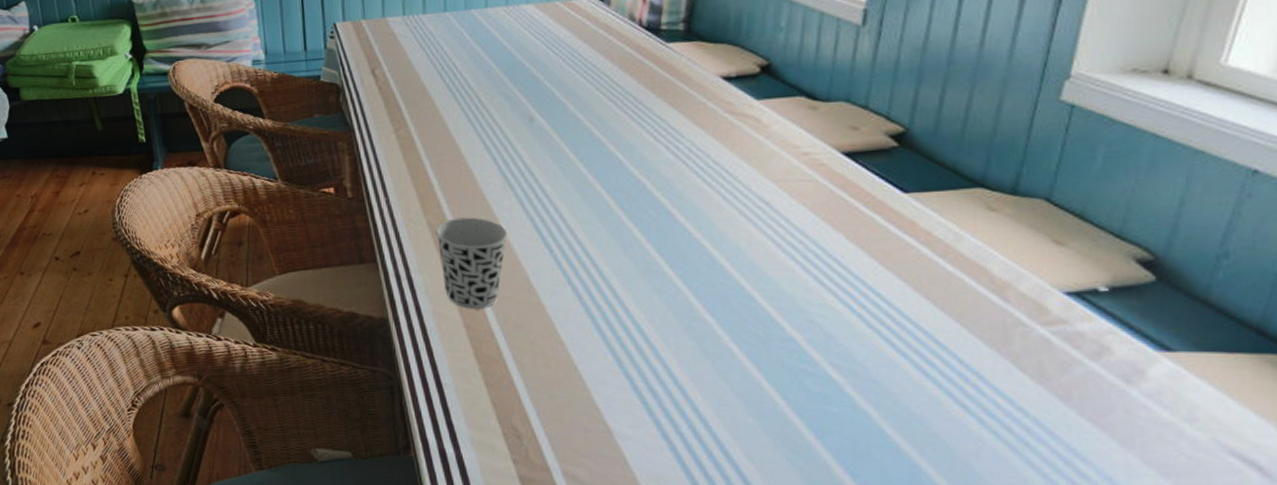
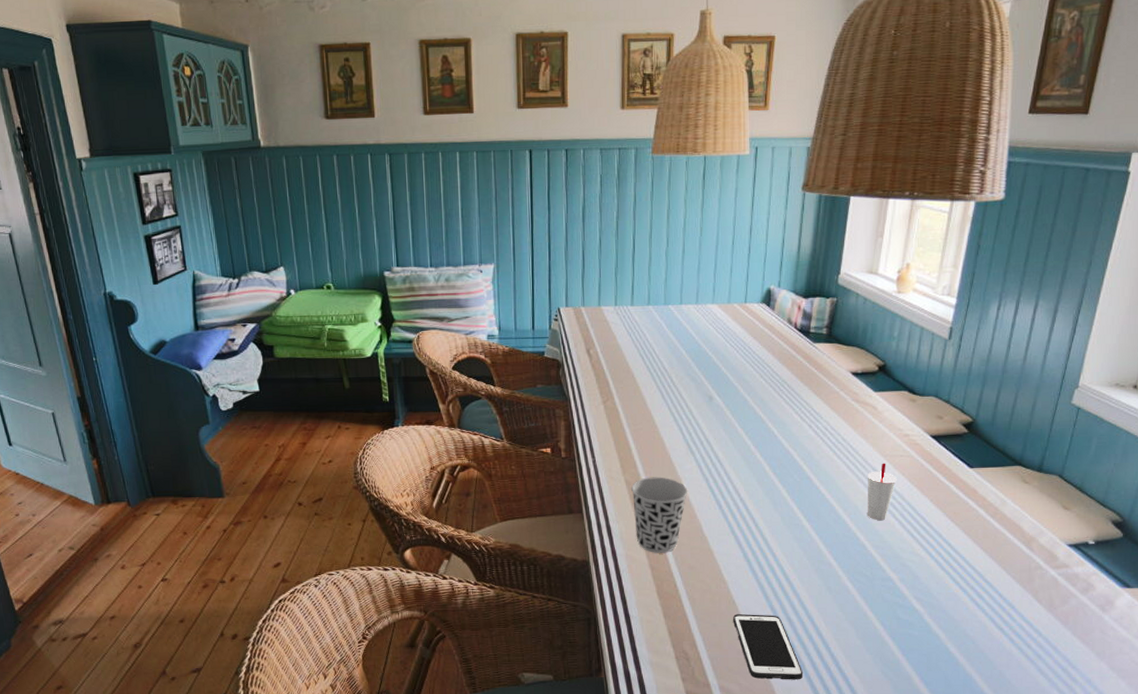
cell phone: none [576,383,675,466] -> present [733,614,803,680]
cup: none [752,190,795,265] -> present [867,463,897,521]

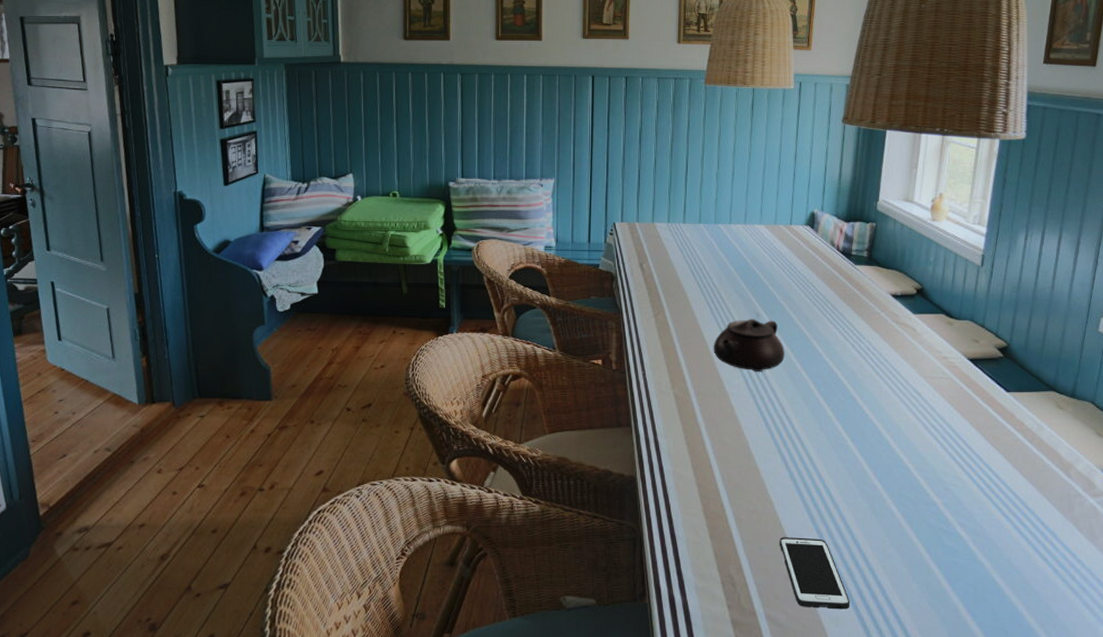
cup: present [631,477,688,553] -> none [680,392,736,470]
teapot: none [664,402,739,455] -> present [713,319,785,372]
cup: present [867,463,897,521] -> none [909,384,937,443]

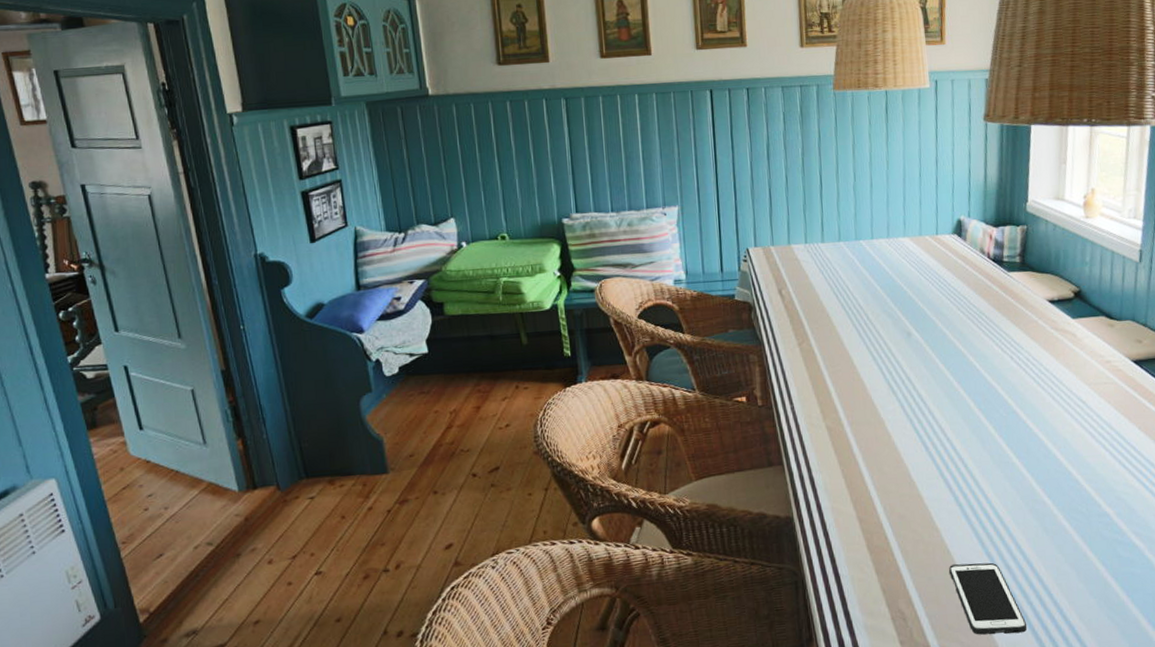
teapot: present [713,319,785,372] -> none [864,338,941,394]

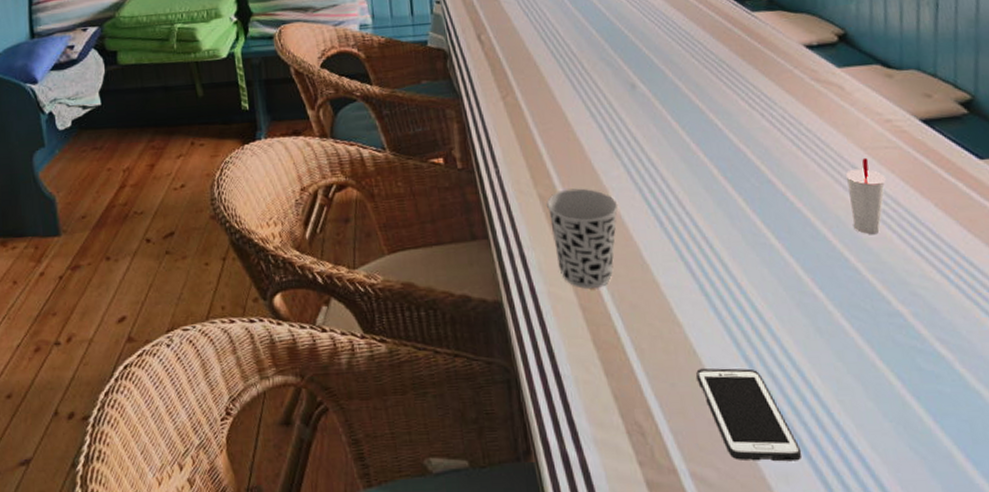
cup: none [833,420,893,504] -> present [546,188,619,289]
cup: none [1074,391,1103,453] -> present [846,157,886,235]

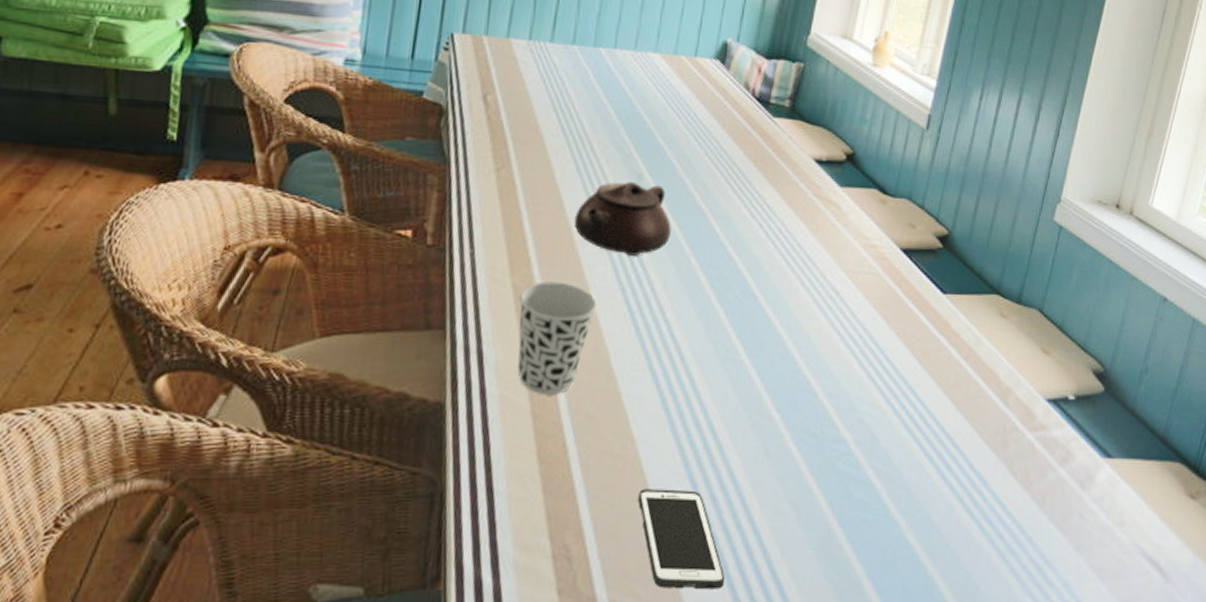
teapot: none [580,91,675,158] -> present [574,182,671,256]
cup: present [846,157,886,235] -> none [821,280,859,359]

